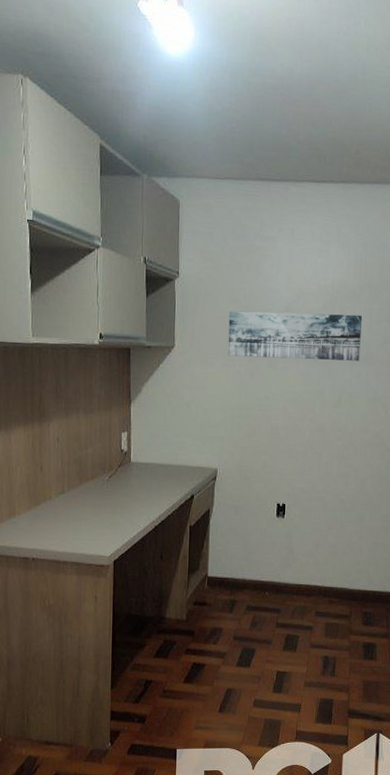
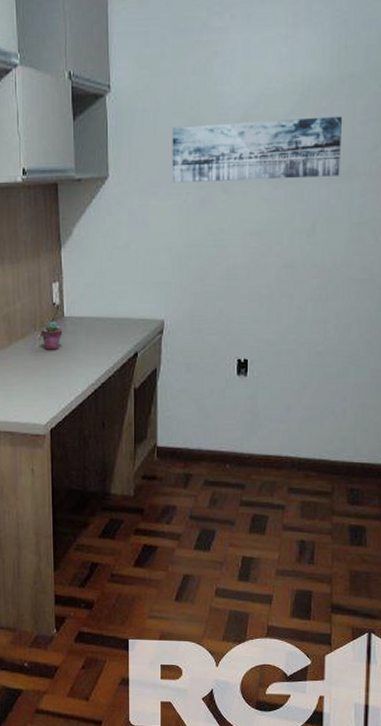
potted succulent: none [109,465,129,491] -> present [41,321,63,350]

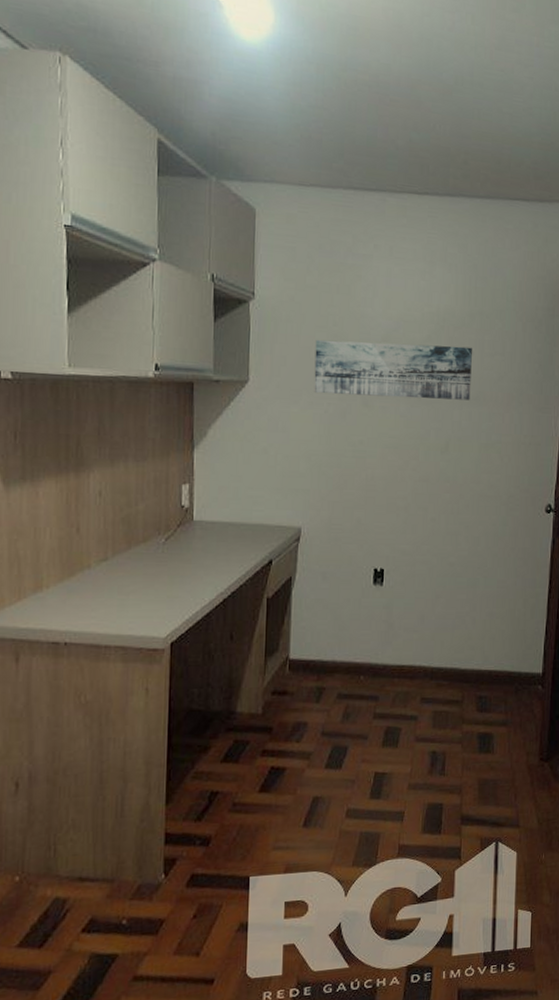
potted succulent: present [41,321,63,350] -> none [165,524,191,556]

